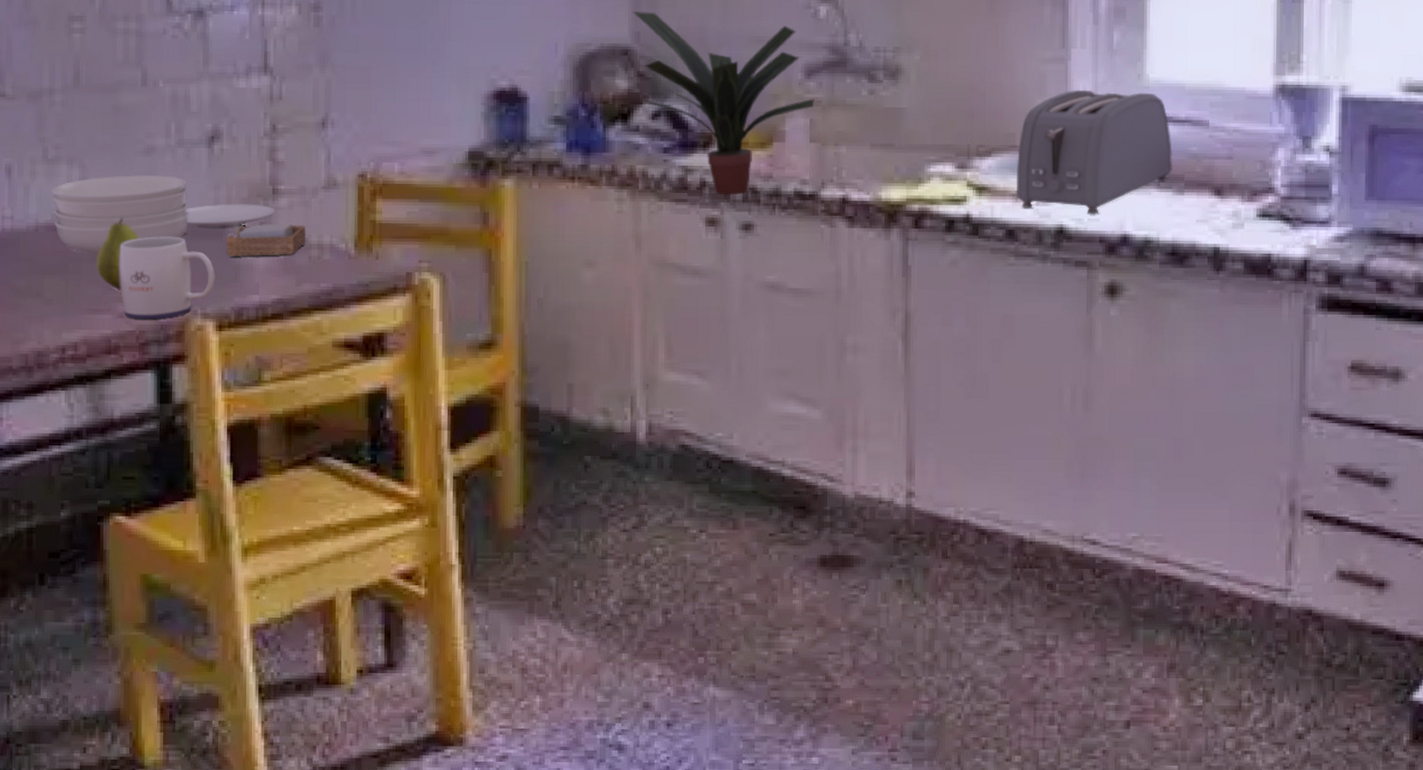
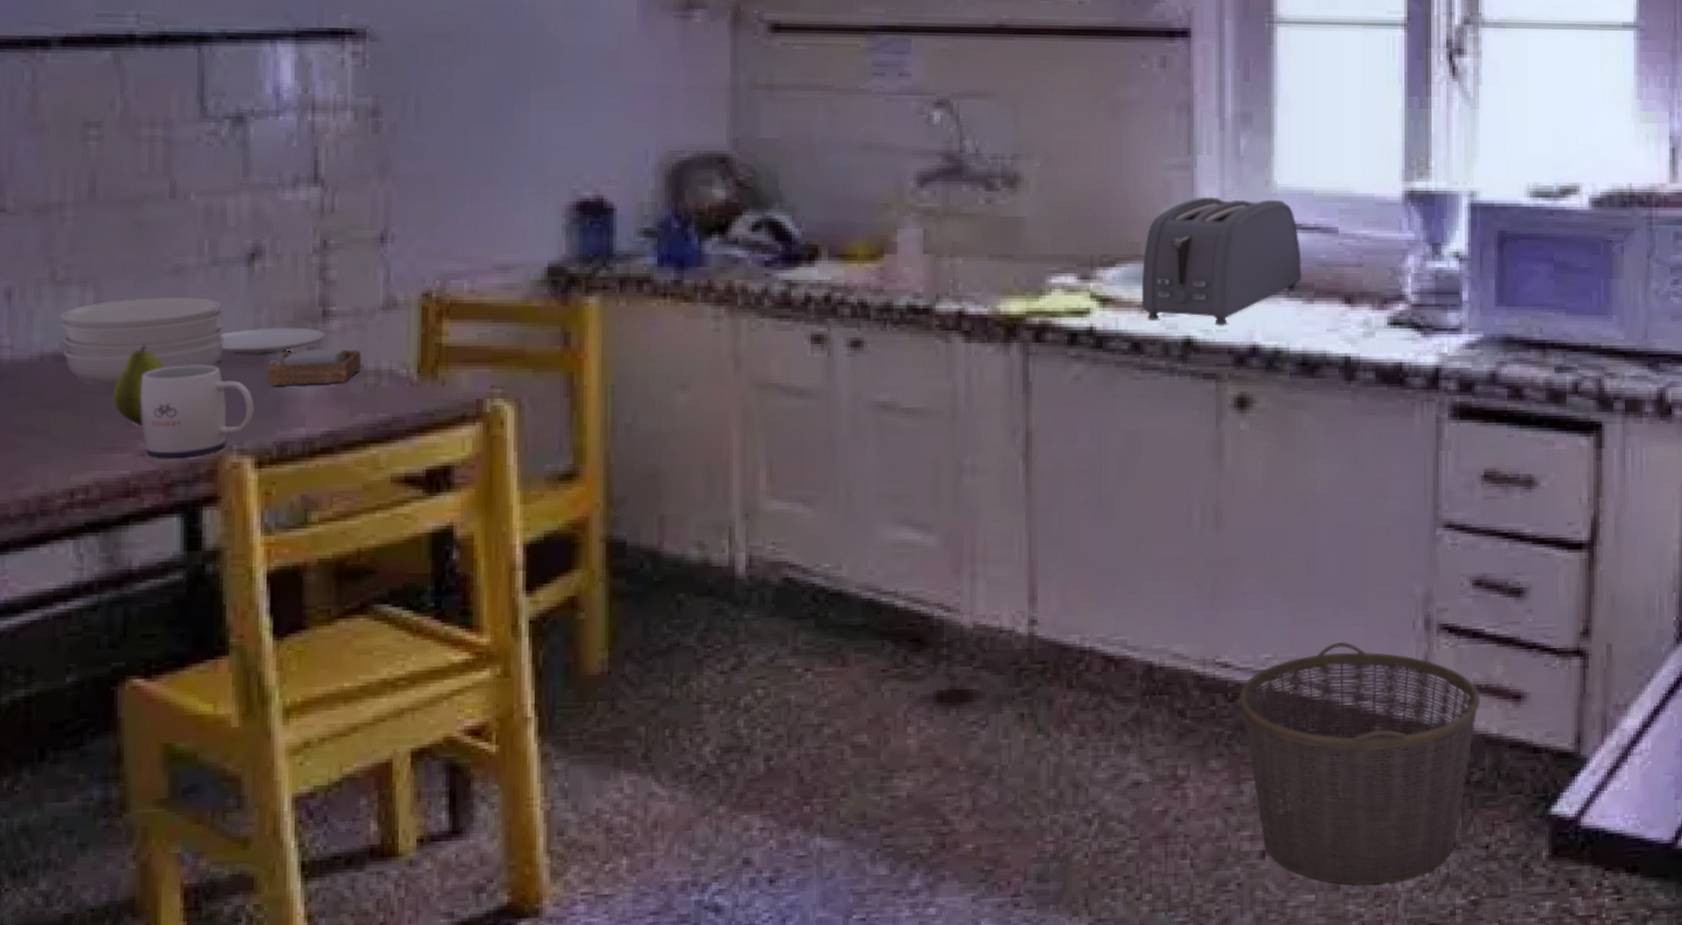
potted plant: present [632,10,815,196] -> none [730,116,928,311]
basket: none [1106,524,1343,759] -> present [1239,641,1480,886]

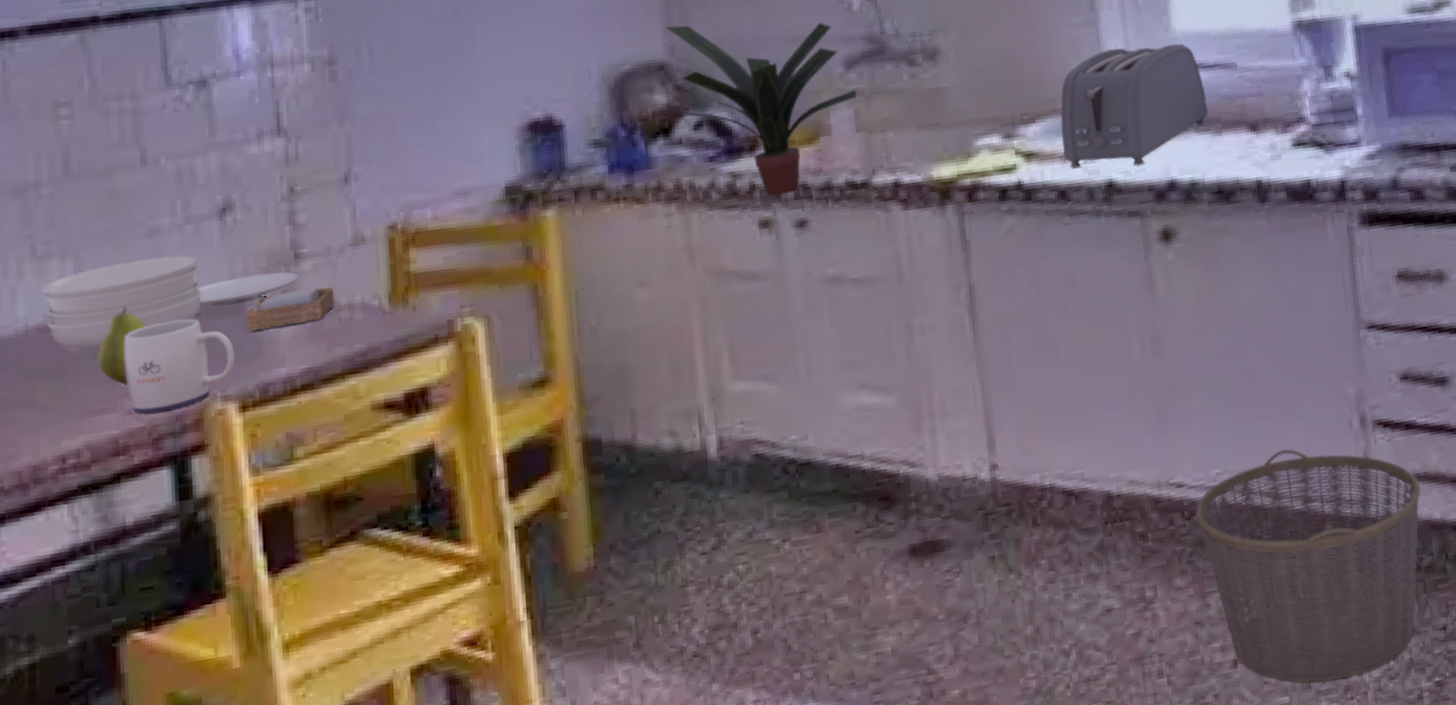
potted plant: none [730,116,928,311] -> present [665,22,857,196]

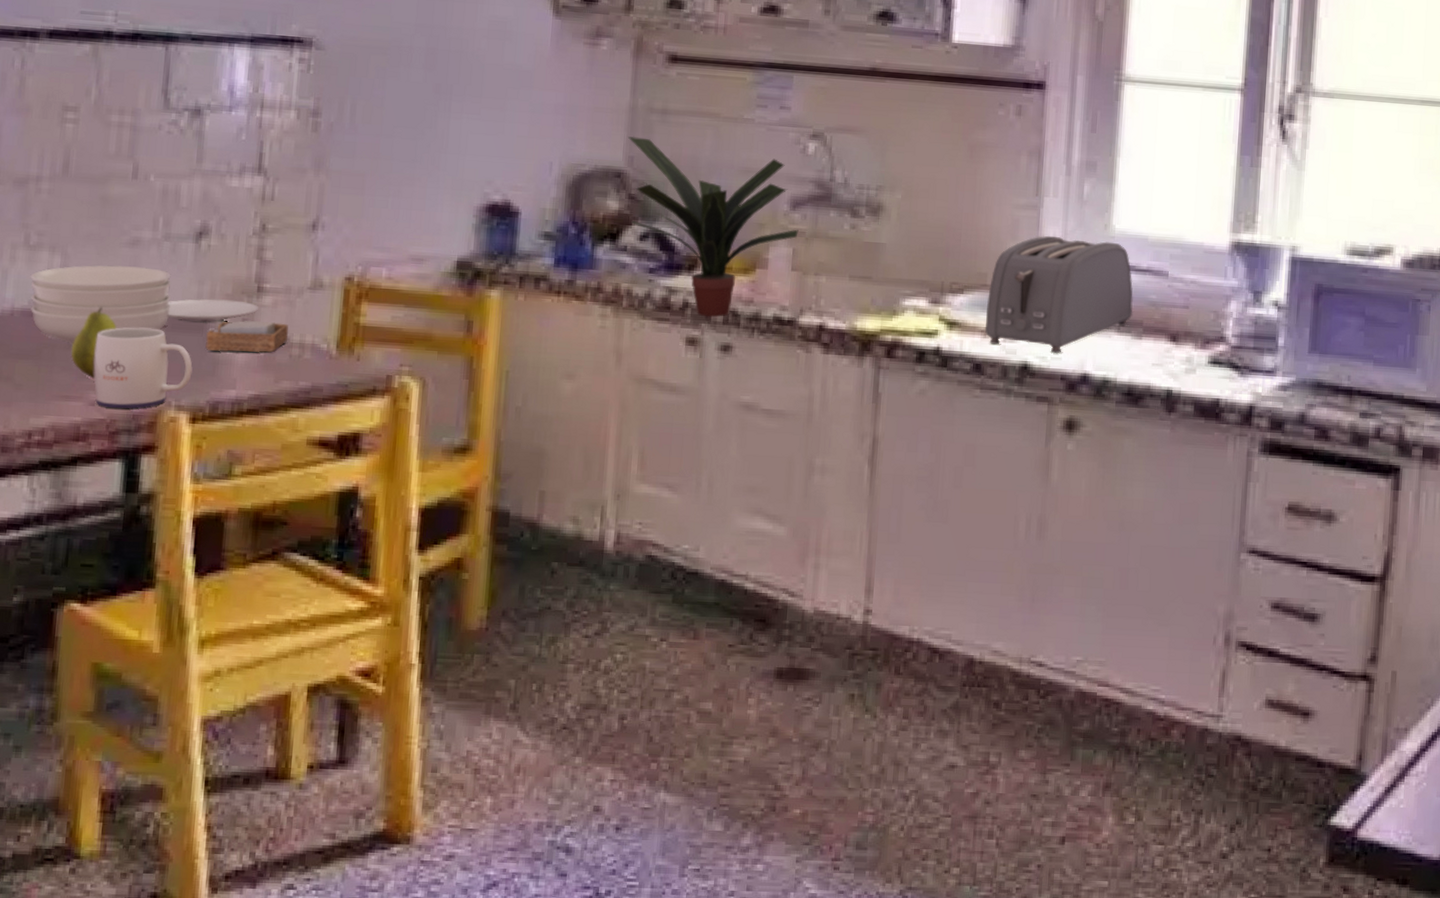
basket: present [1195,448,1421,683] -> none [1050,650,1271,877]

